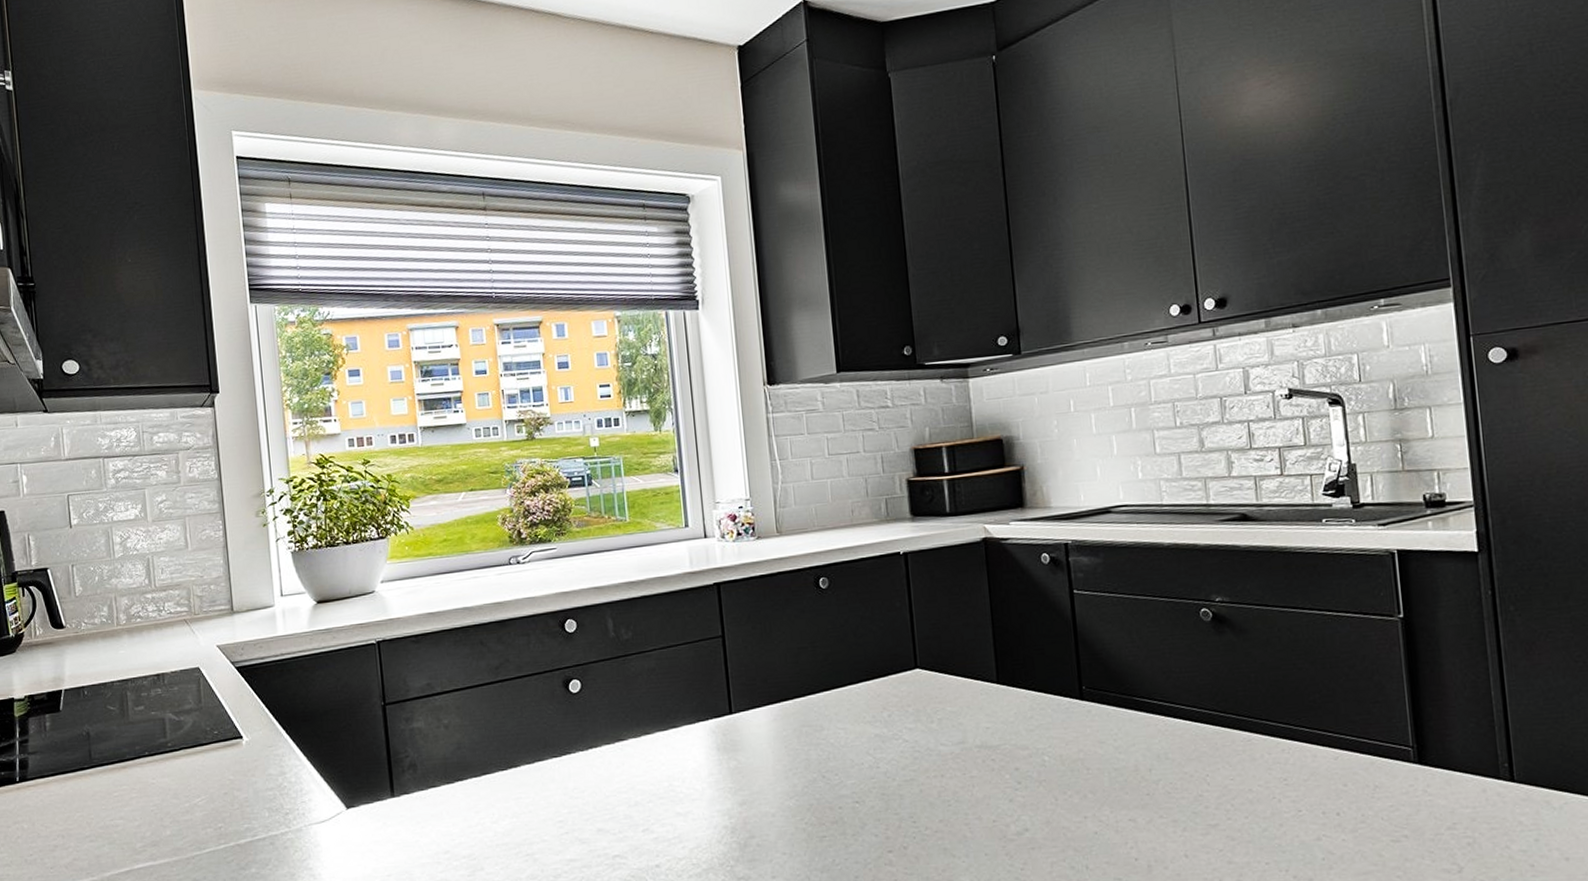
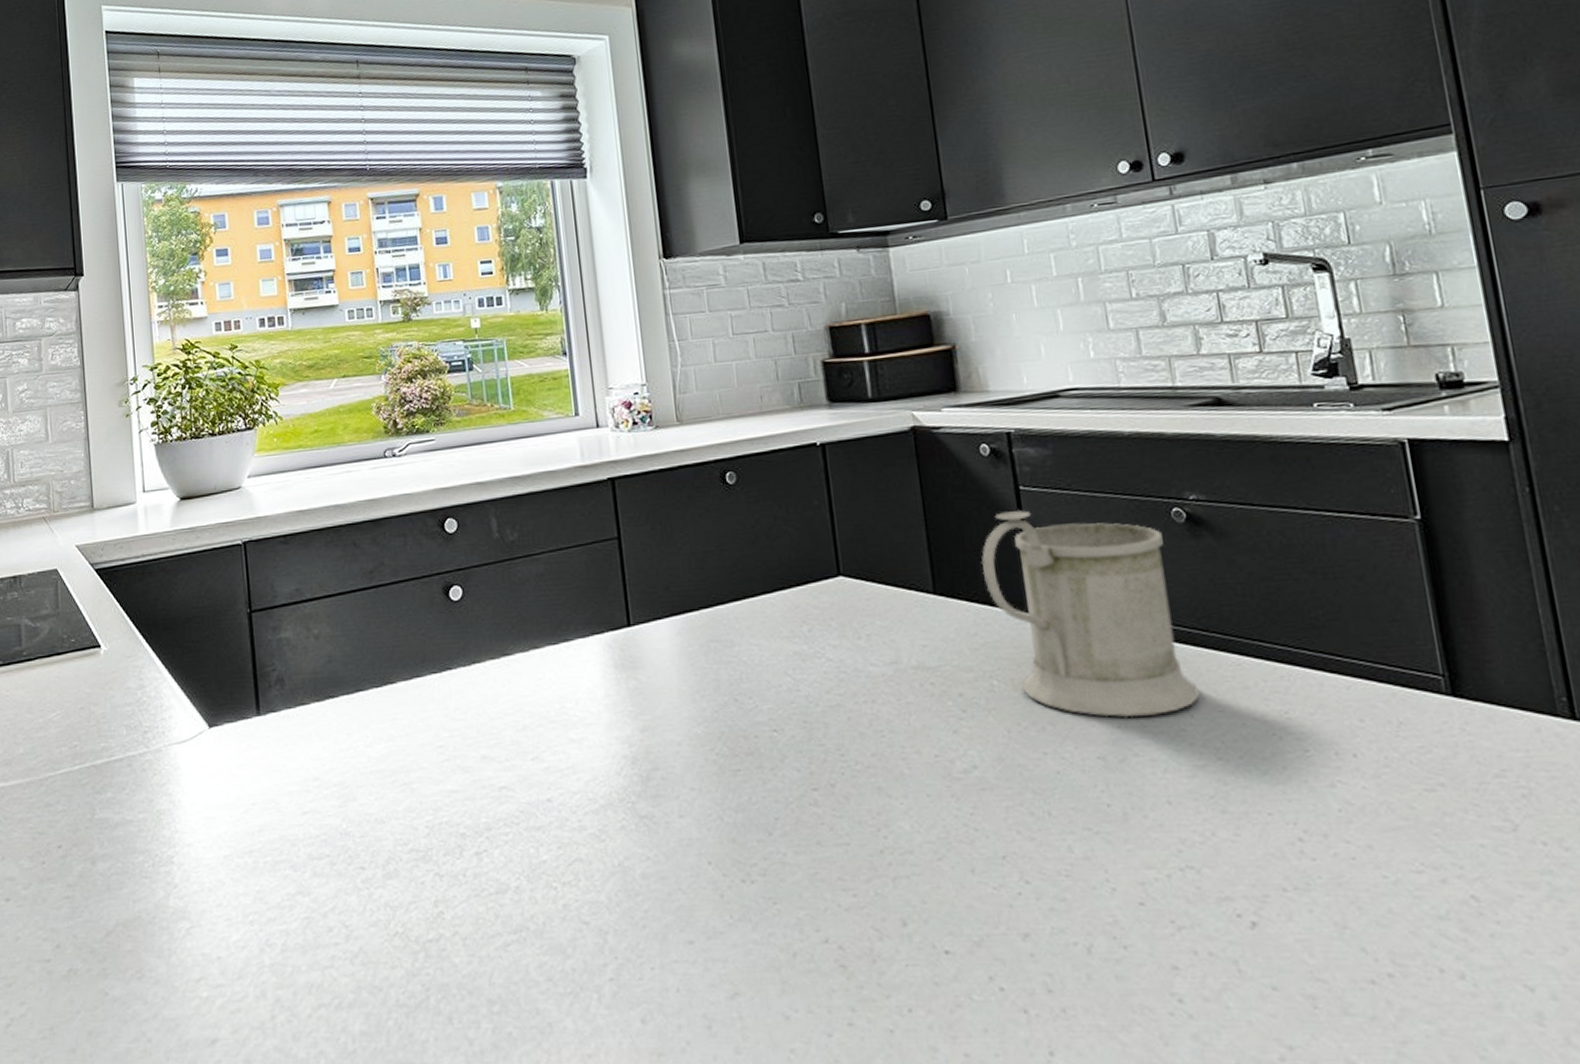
mug: none [1038,611,1215,786] -> present [981,510,1200,718]

